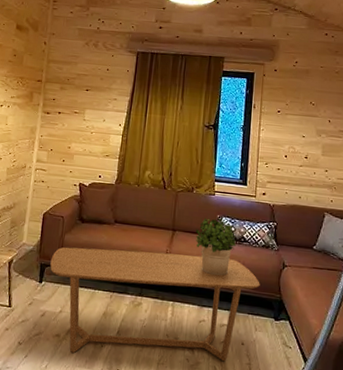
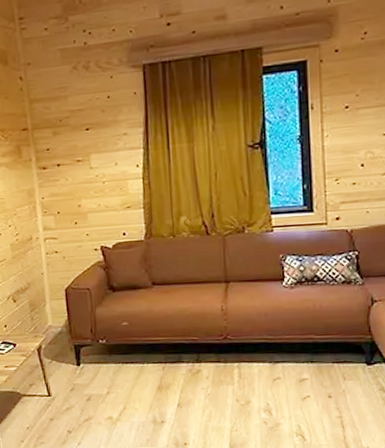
coffee table: present [50,247,260,362] -> none [85,304,344,433]
potted plant: present [195,218,236,276] -> none [254,258,308,327]

